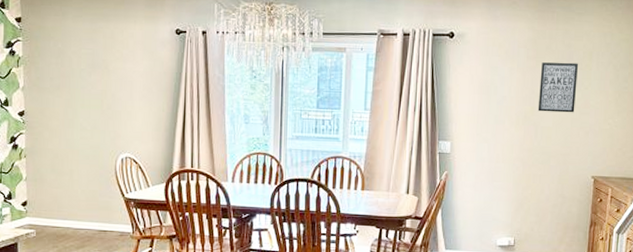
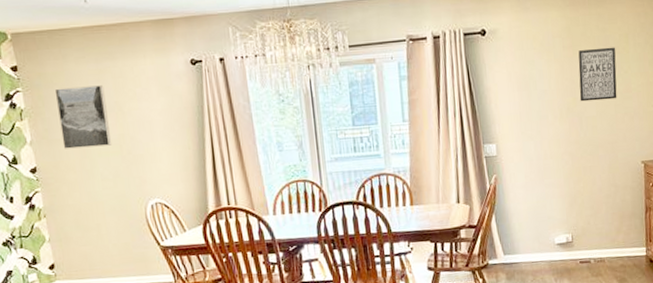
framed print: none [50,42,95,99] -> present [54,85,112,149]

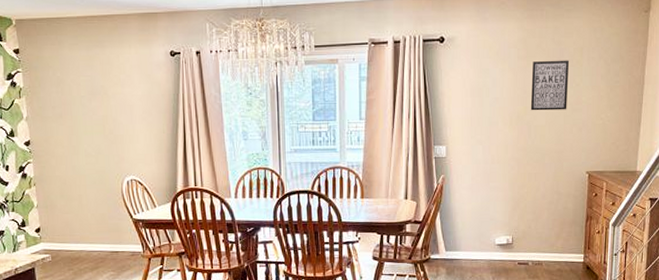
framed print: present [54,85,112,149] -> none [50,70,97,126]

